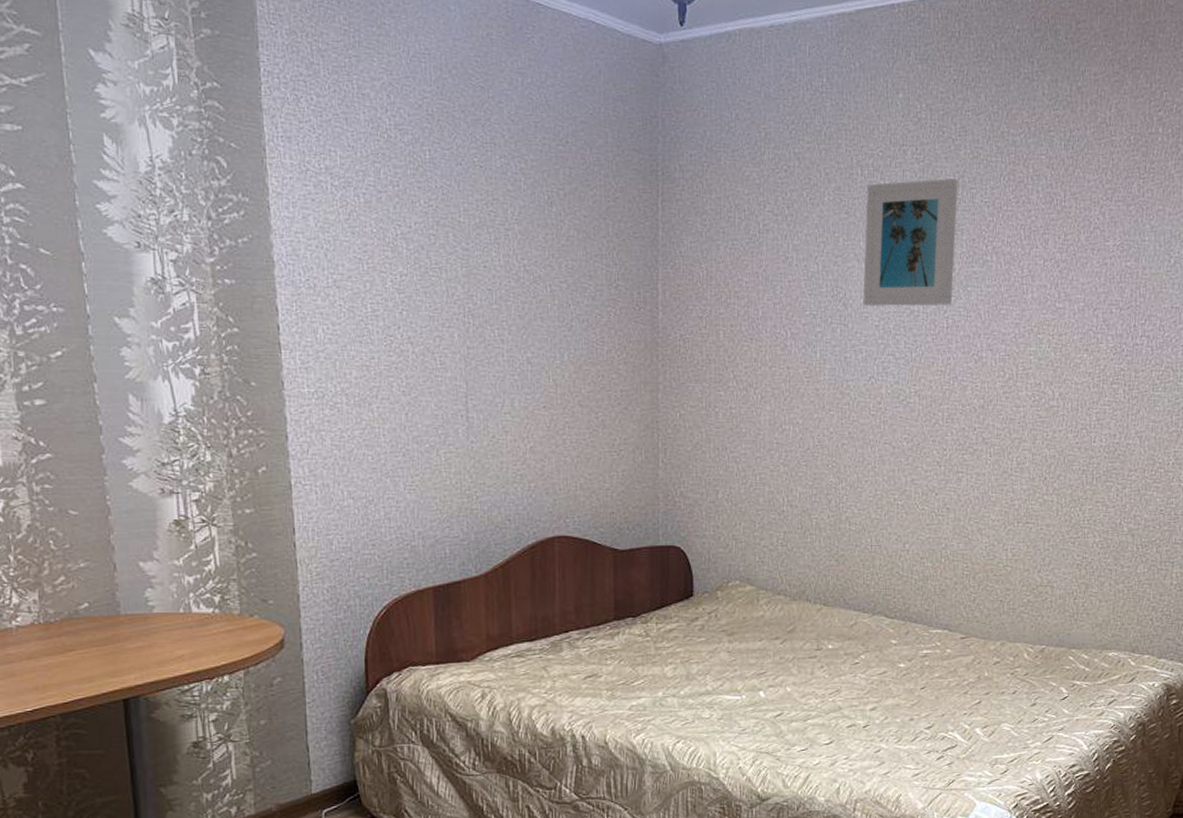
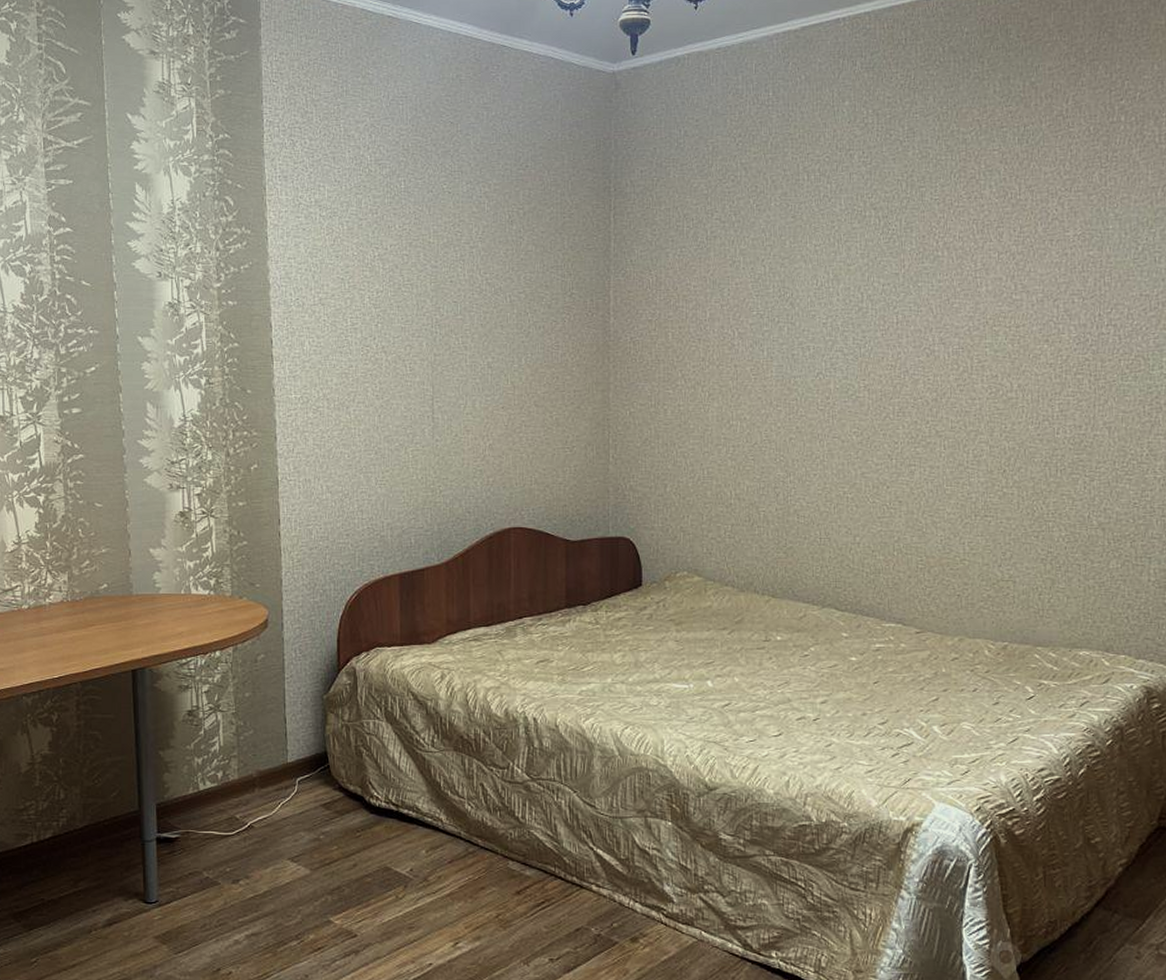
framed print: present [863,179,958,306] -> none [810,179,907,304]

